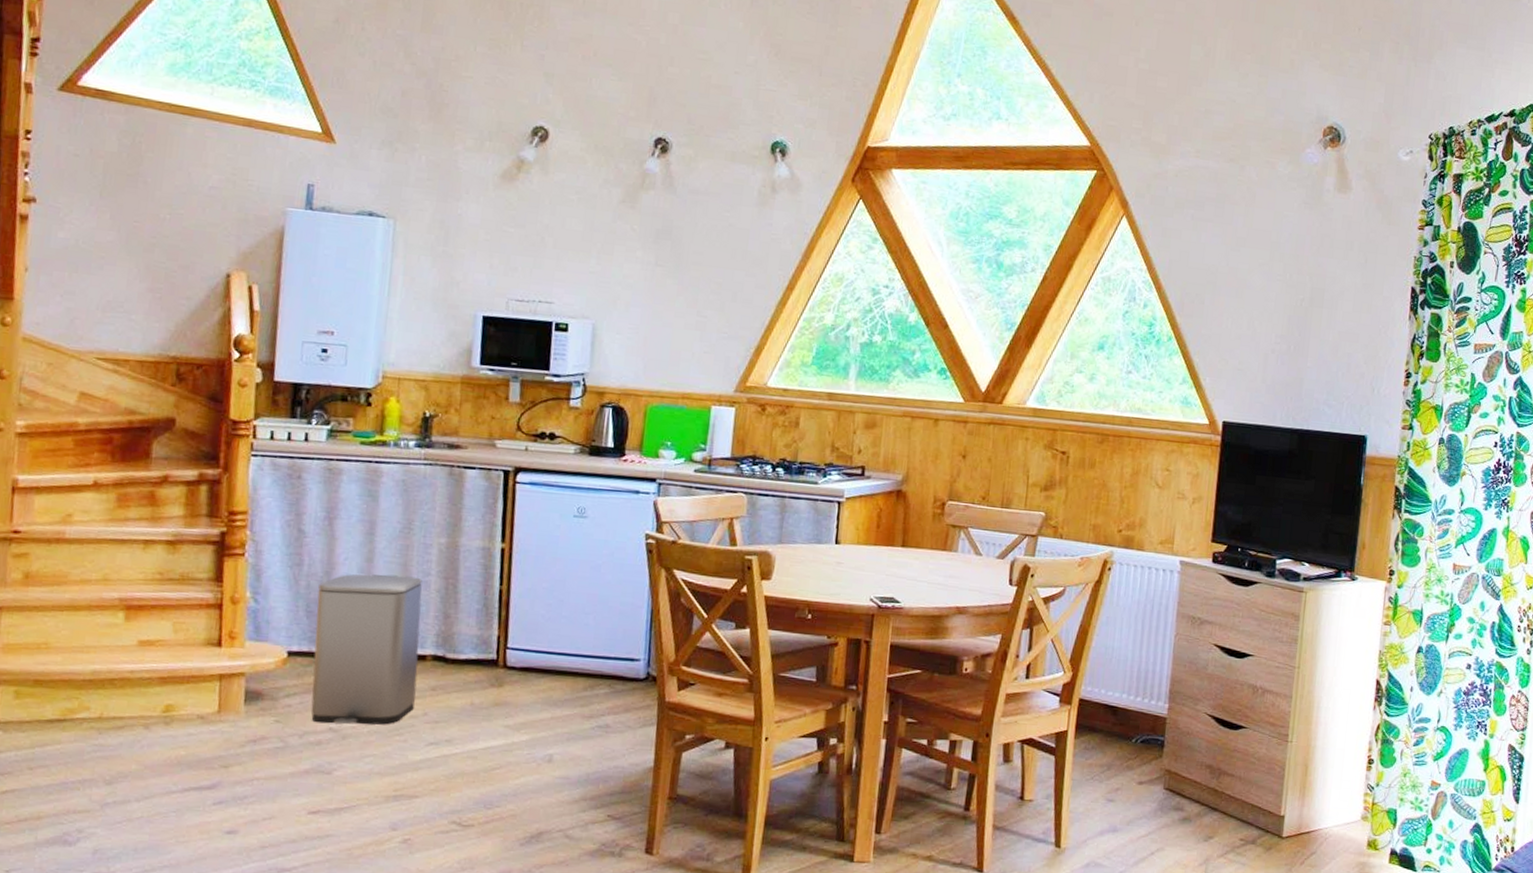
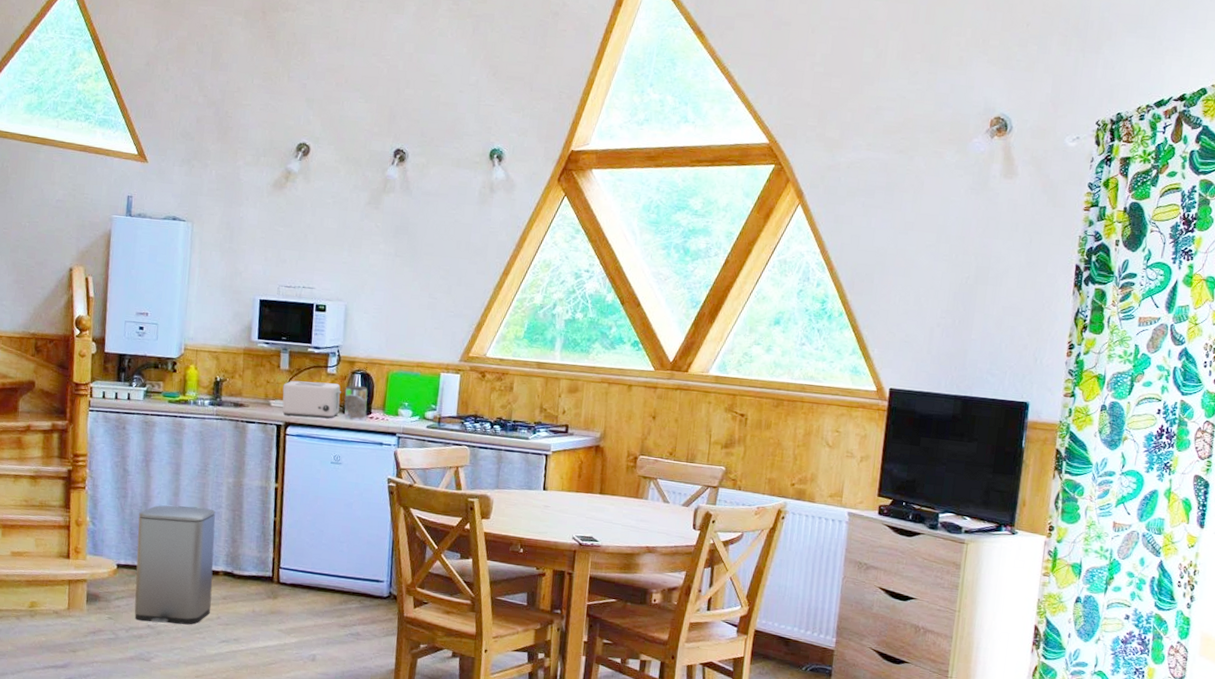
toaster: none [510,415,587,464] -> present [282,380,341,420]
jar: none [590,421,621,466] -> present [344,385,368,422]

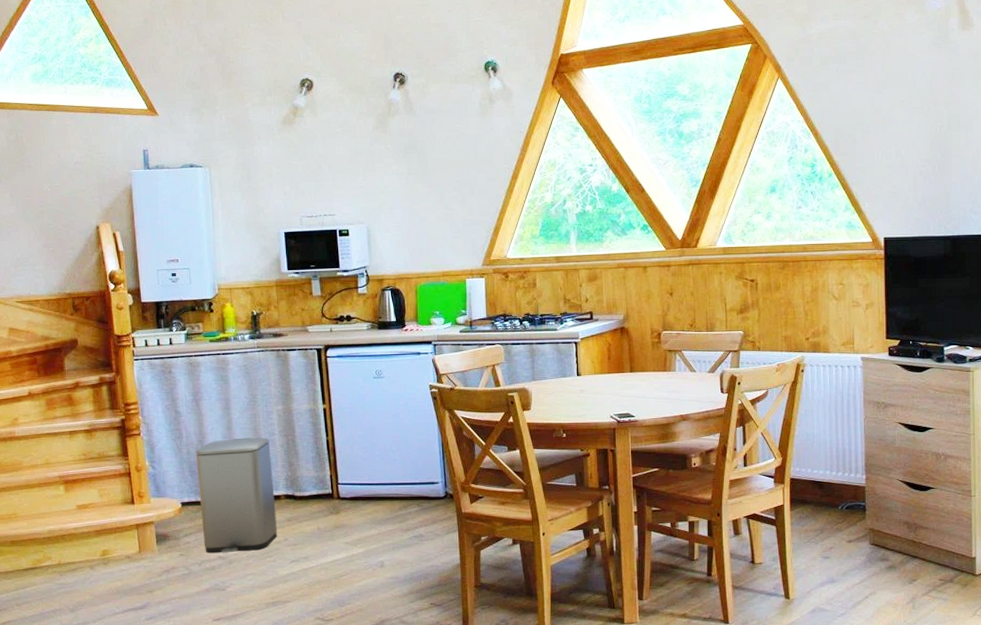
toaster: present [282,380,341,420] -> none [318,302,375,340]
jar: present [344,385,368,422] -> none [377,301,401,336]

